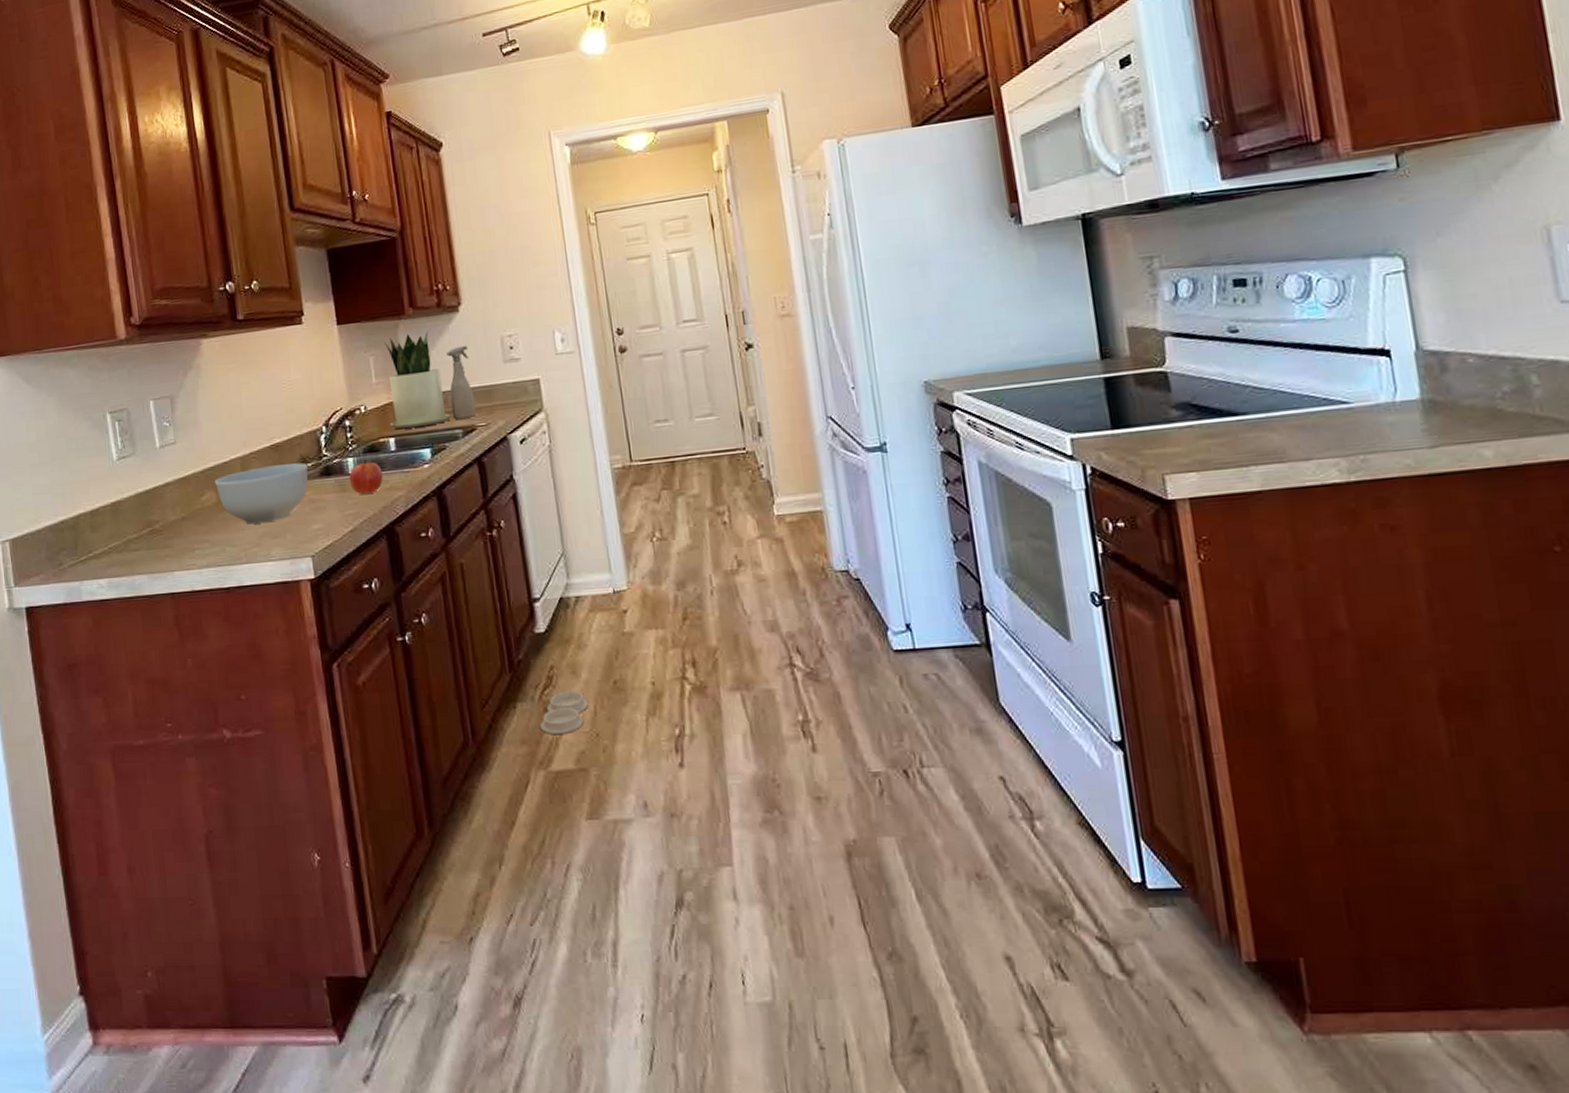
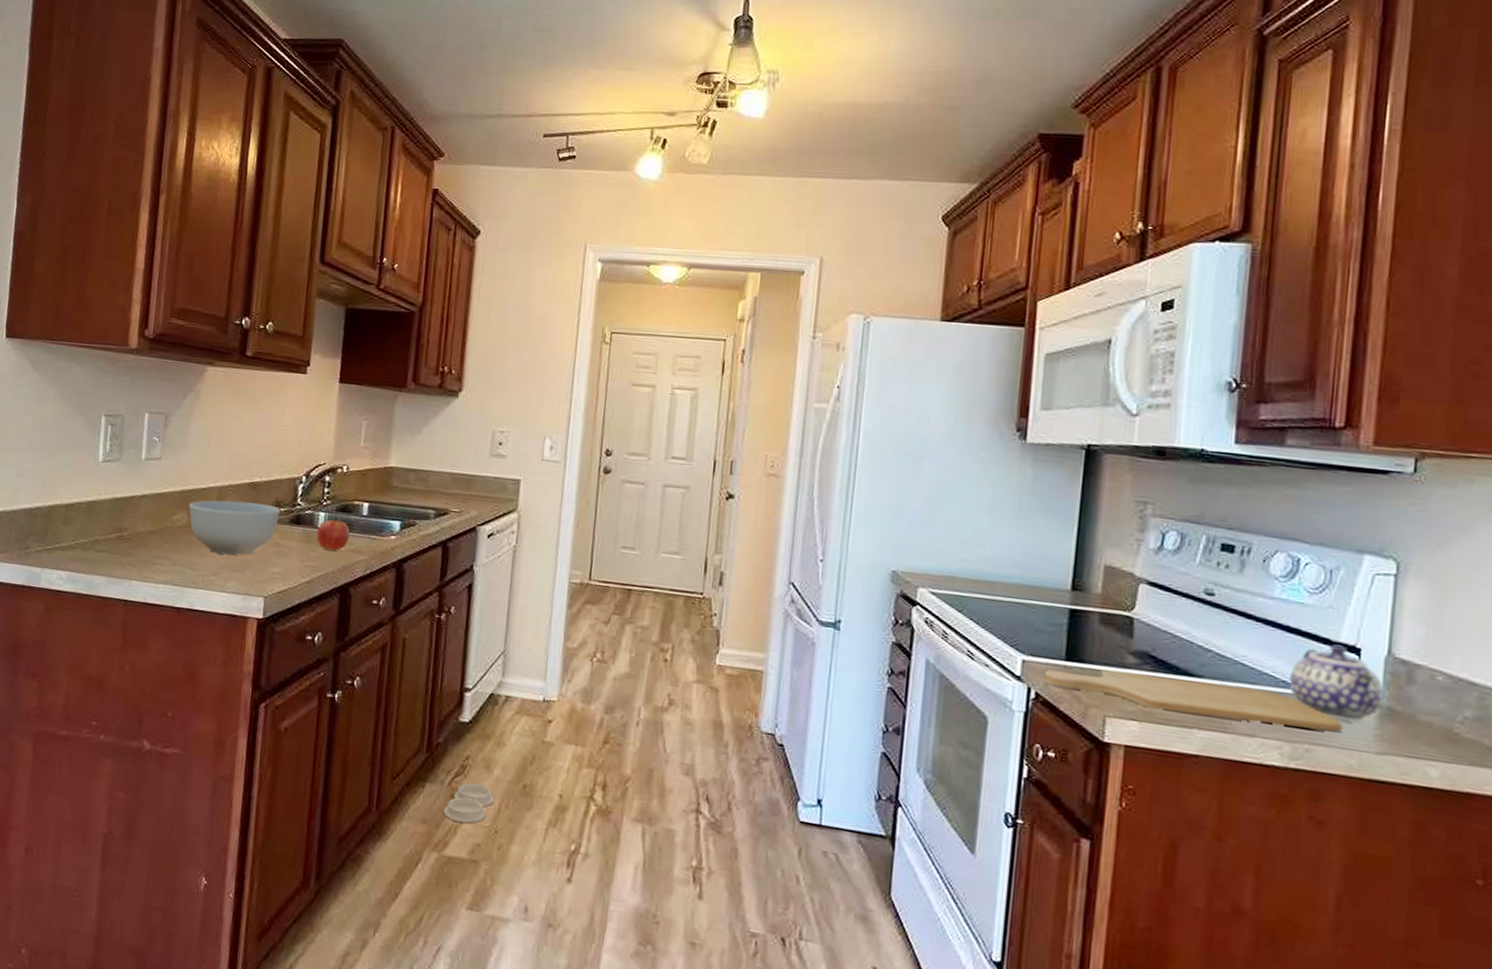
planter: present [384,331,452,430] -> none [367,406,429,501]
spray bottle: present [446,345,476,421] -> none [429,430,458,502]
chopping board: none [1095,411,1392,458] -> present [1044,669,1343,733]
teapot: none [1328,350,1423,424] -> present [1289,644,1384,722]

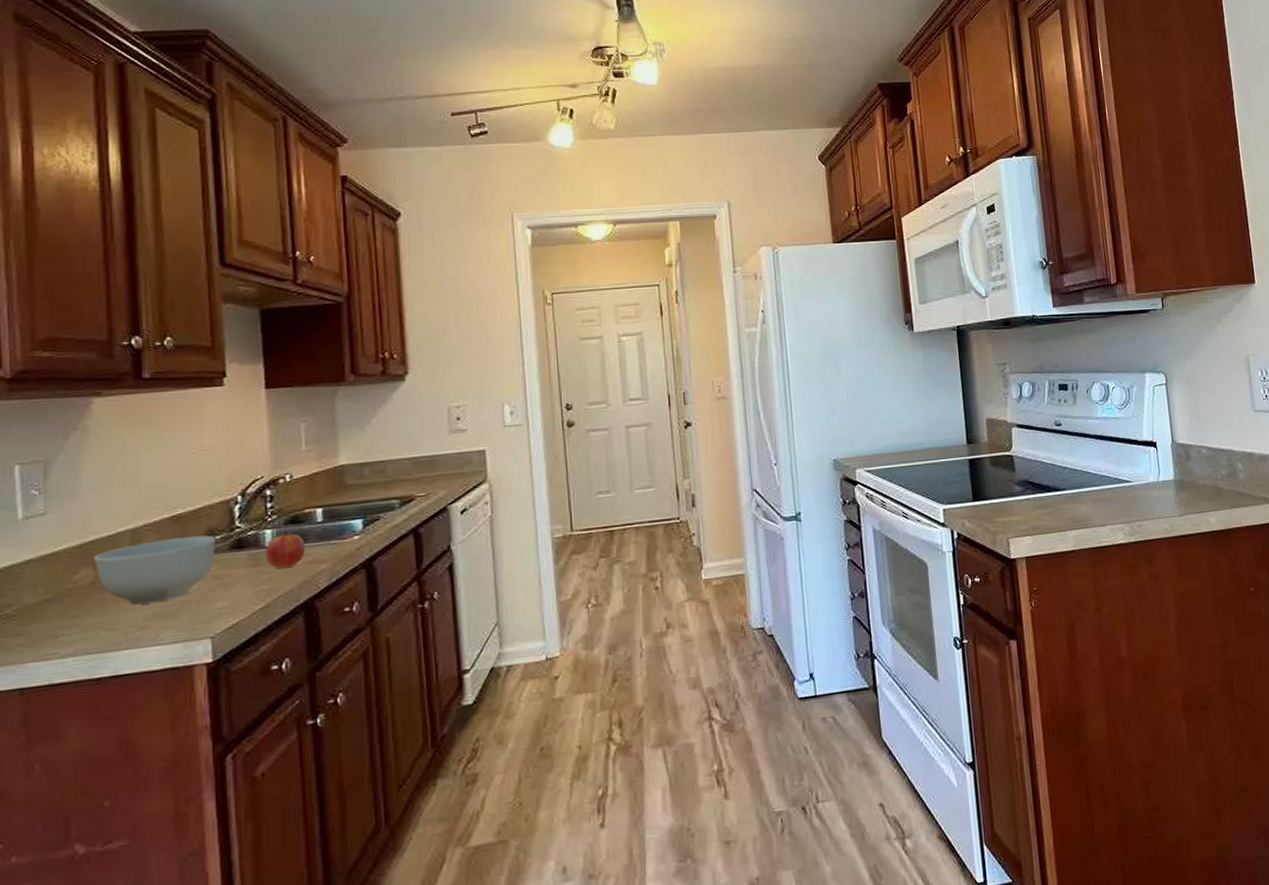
pet bowl: present [443,782,494,824] -> none [461,761,513,810]
chopping board: present [1044,669,1343,733] -> none [960,488,1157,525]
teapot: present [1289,644,1384,722] -> none [1118,442,1176,498]

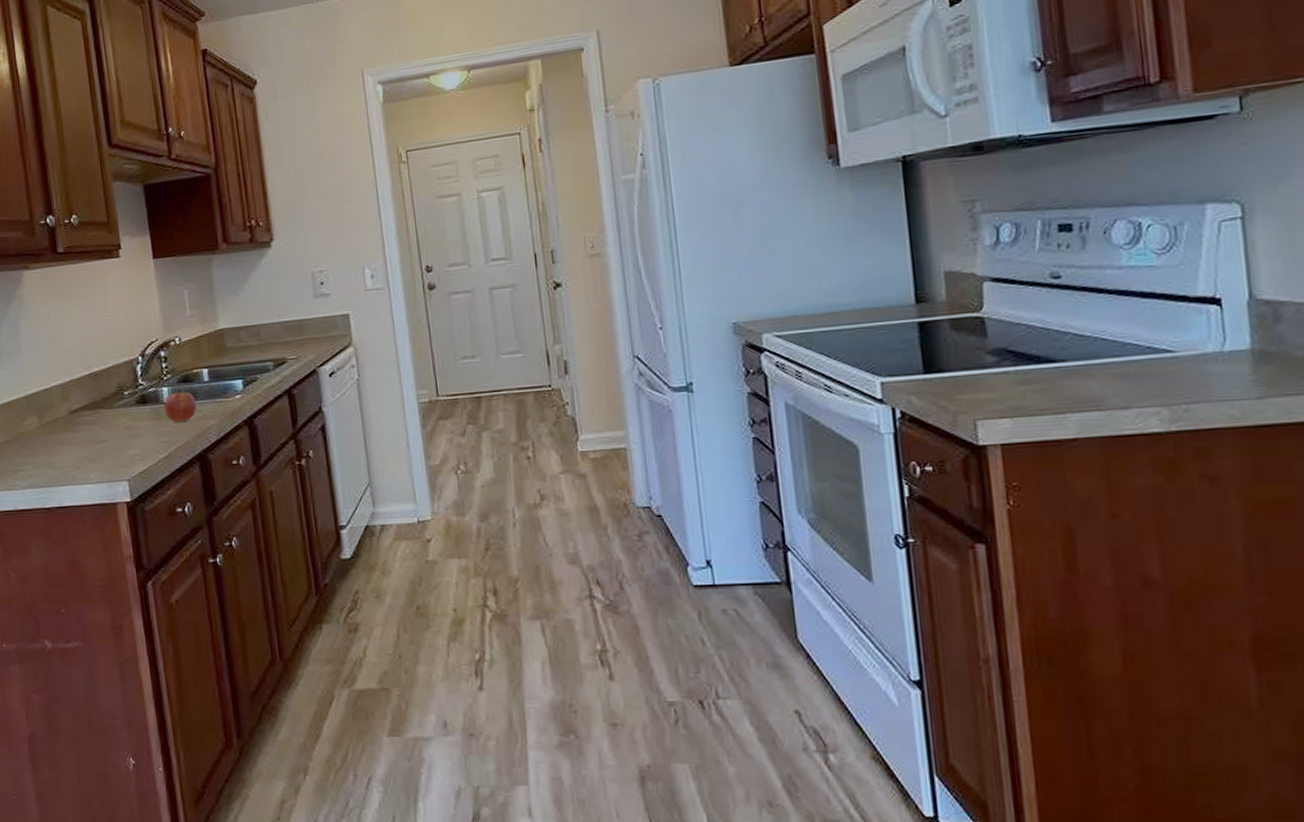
bowl: present [93,535,216,605] -> none [35,391,125,449]

